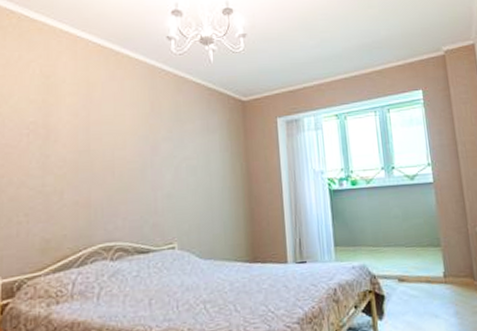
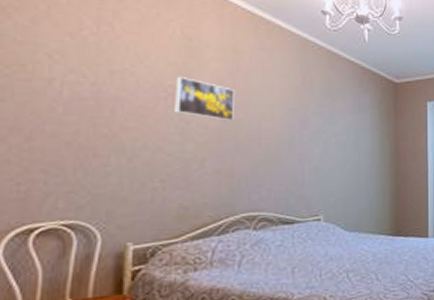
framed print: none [36,112,89,153] -> present [174,76,234,121]

